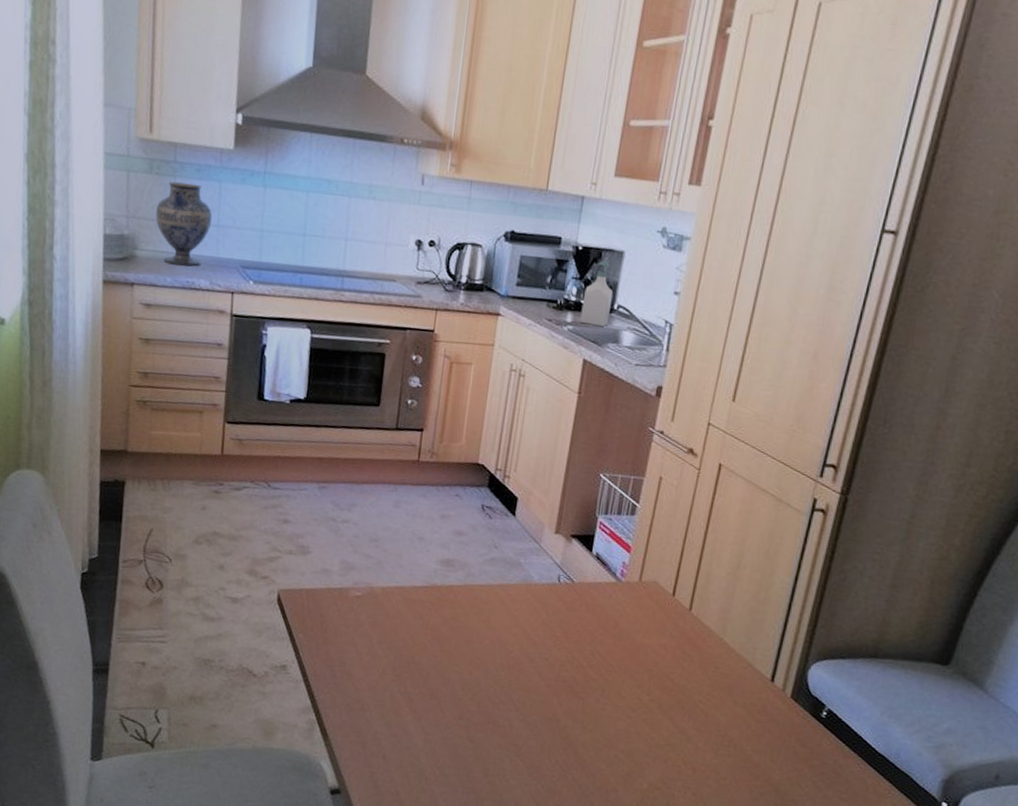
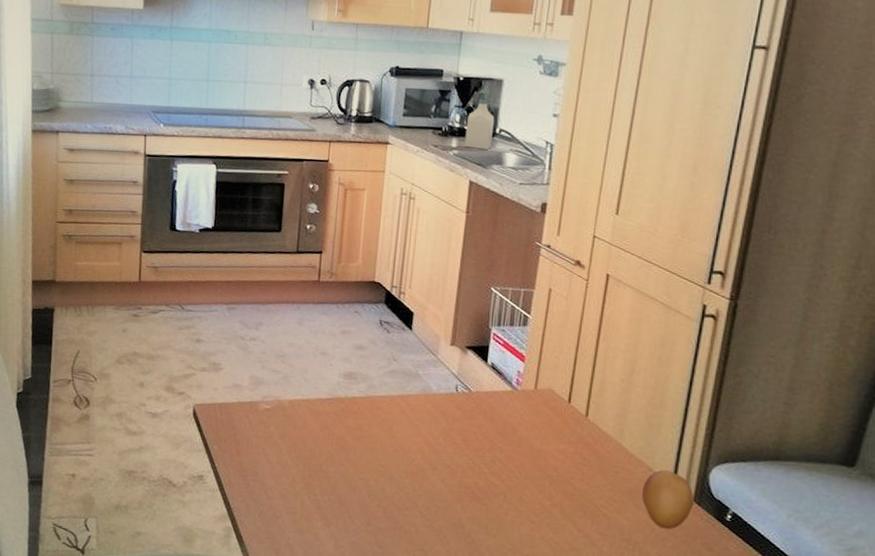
ceramic jug: present [156,182,212,267] -> none [76,40,126,115]
fruit: none [740,666,792,726] -> present [641,470,694,530]

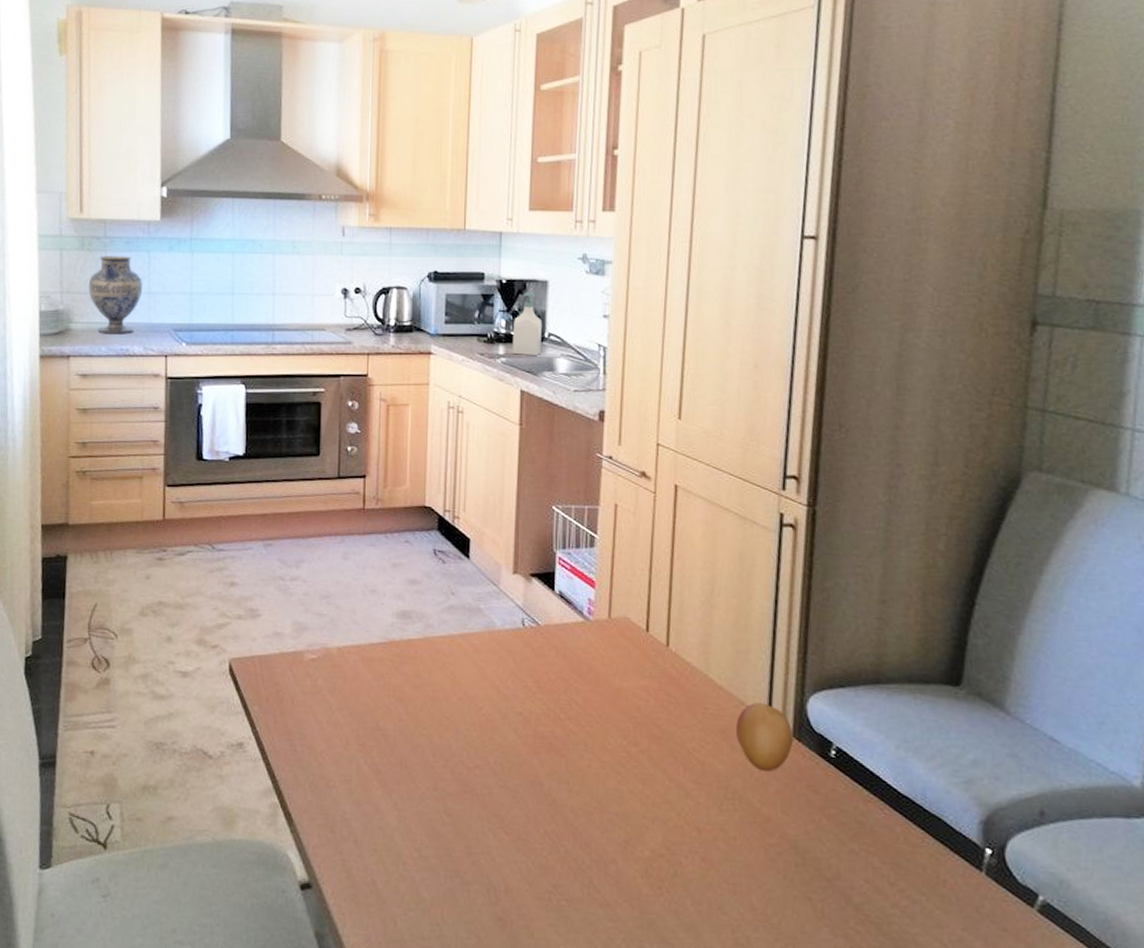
ceramic jug: none [76,40,126,115] -> present [89,256,143,336]

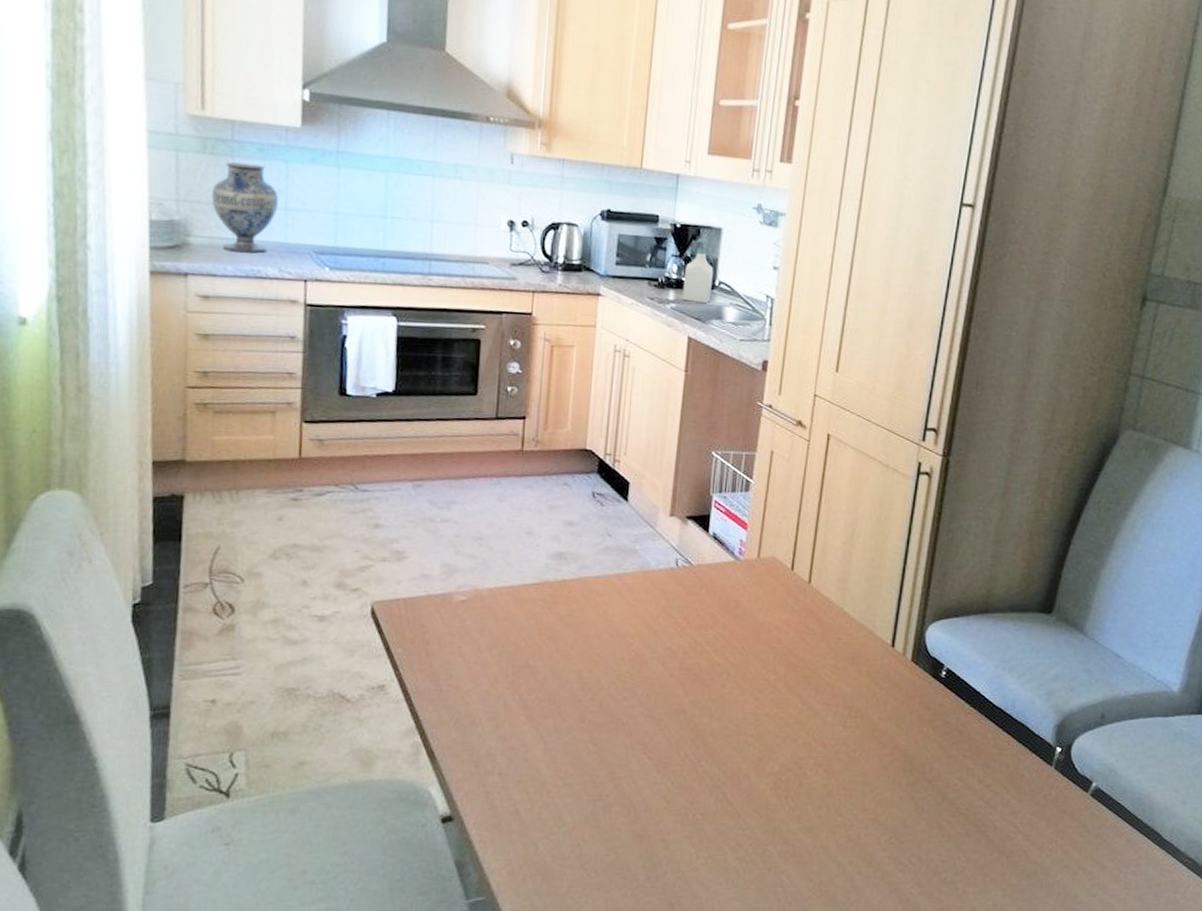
fruit: present [735,703,793,772] -> none [863,632,912,692]

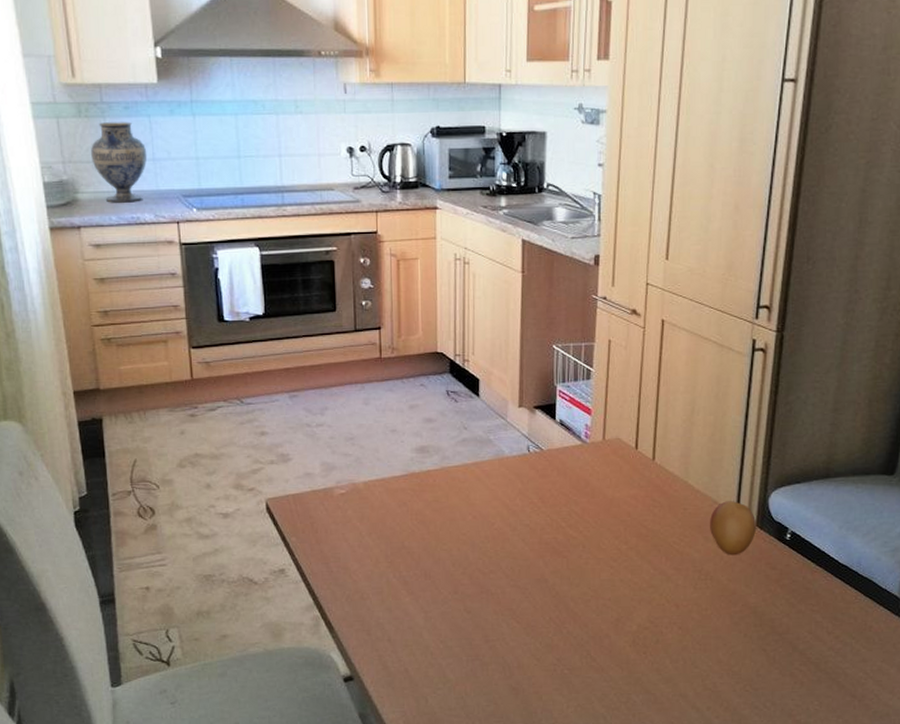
soap bottle: present [682,238,714,304] -> none [513,144,542,207]
fruit: none [863,632,912,692] -> present [709,501,756,556]

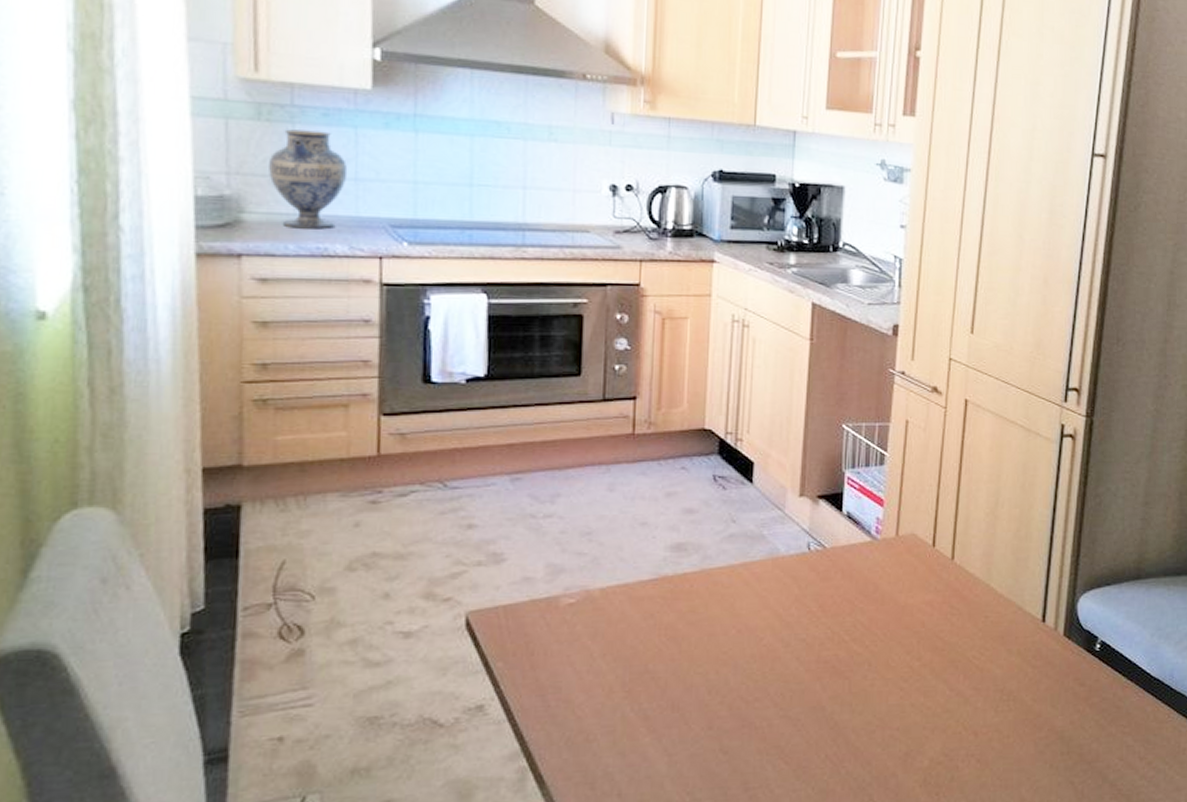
fruit: present [709,501,756,556] -> none [1012,607,1063,671]

